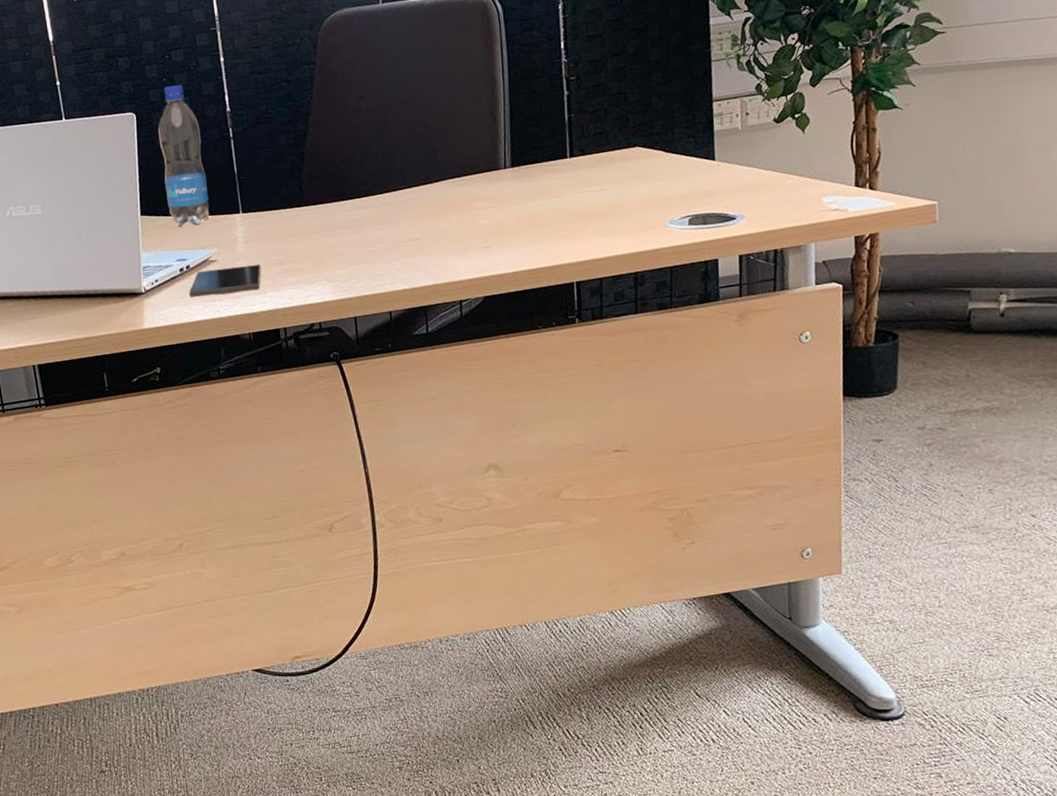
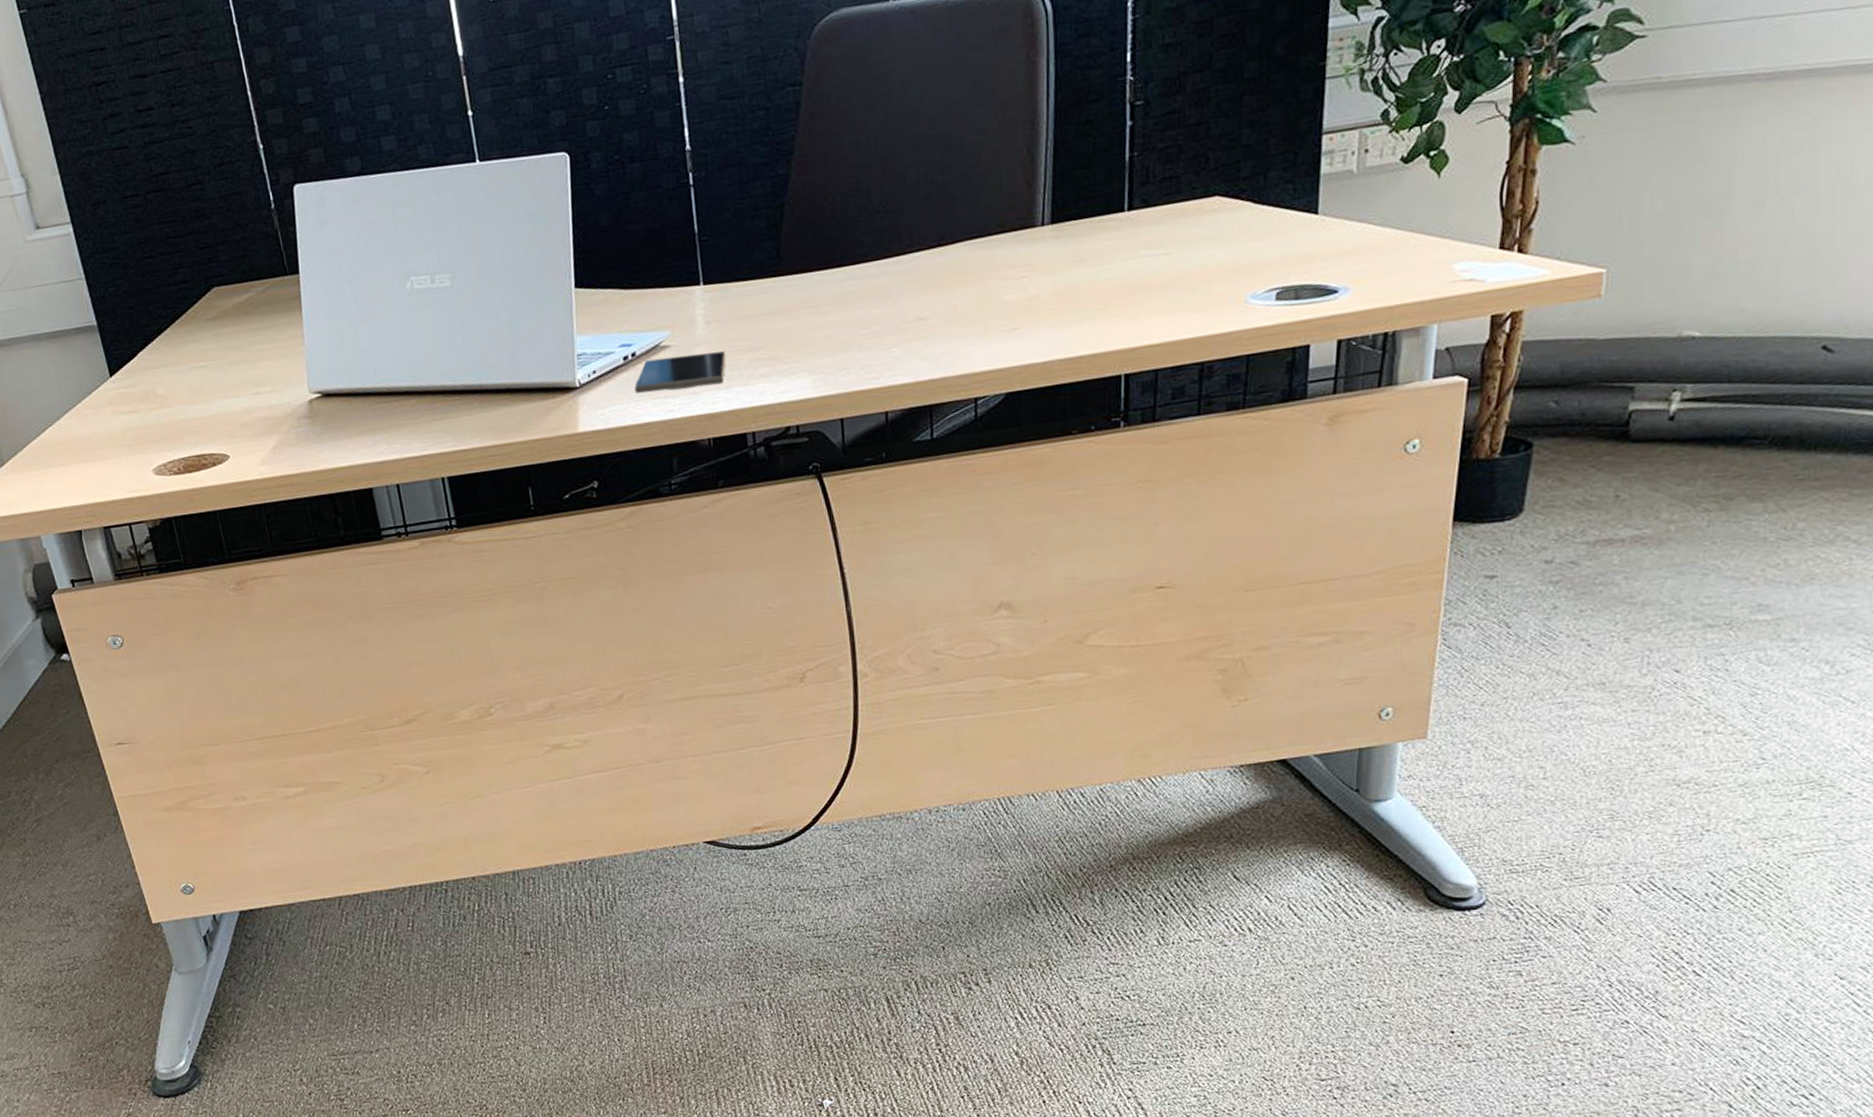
bottle: present [158,84,210,227] -> none [597,114,662,302]

